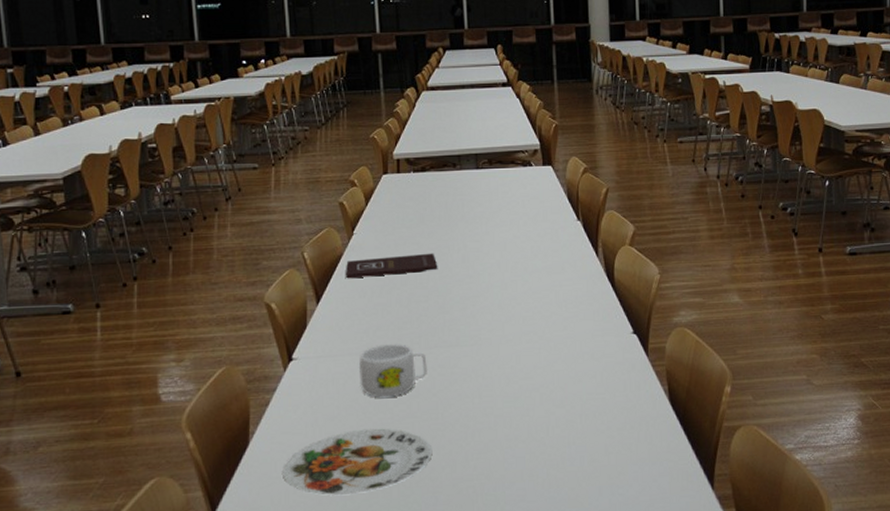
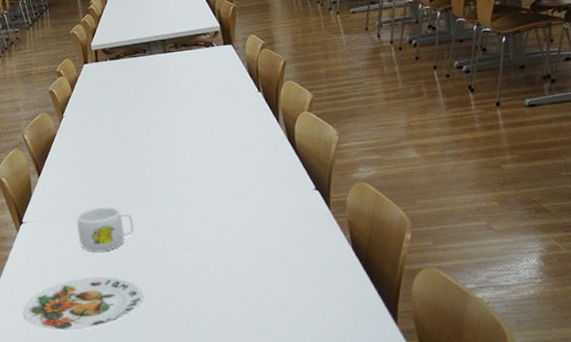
book: present [346,253,438,279] -> none [59,128,137,155]

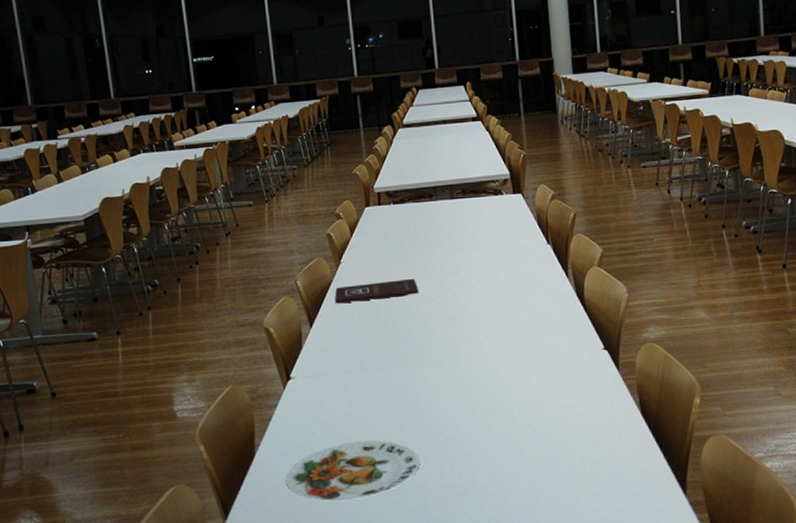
book: none [59,128,137,155] -> present [335,278,419,304]
mug: present [76,206,135,252] -> none [350,362,414,412]

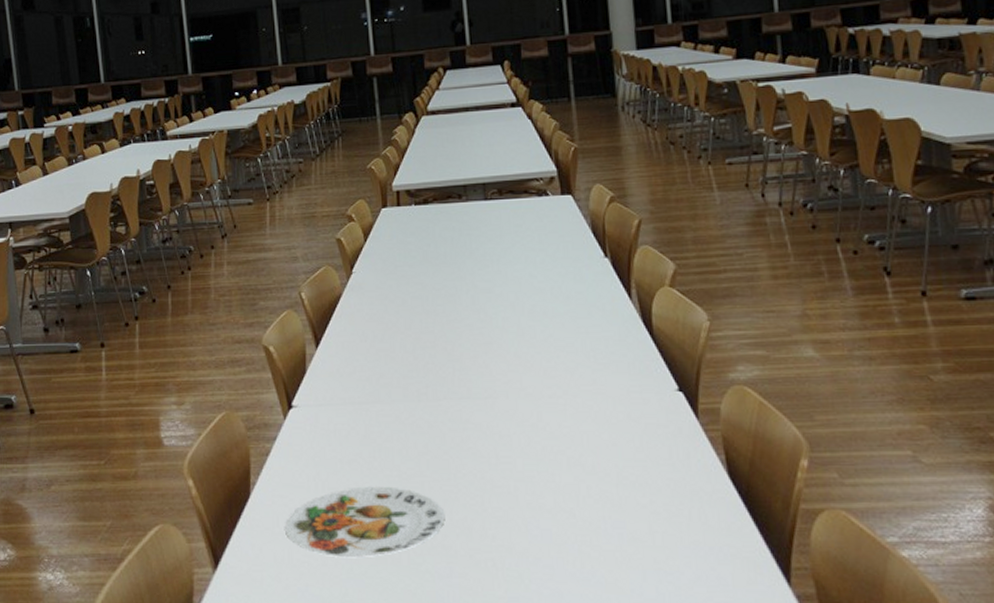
book: present [335,278,419,304] -> none [345,293,445,321]

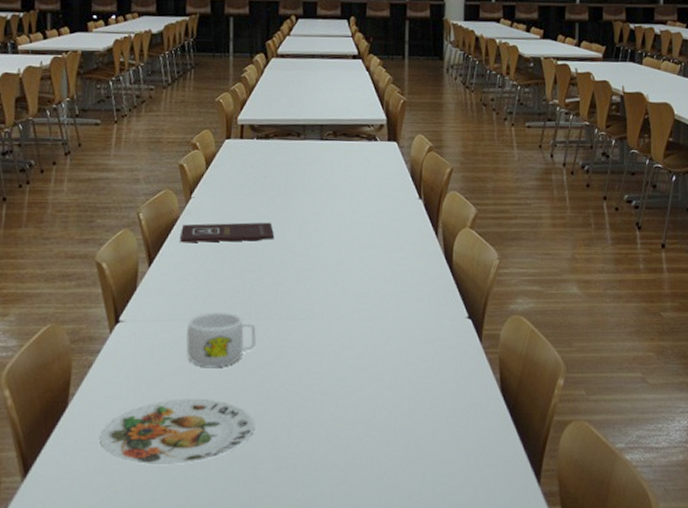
book: none [345,293,445,321] -> present [180,222,275,243]
mug: none [361,393,438,453] -> present [186,311,257,367]

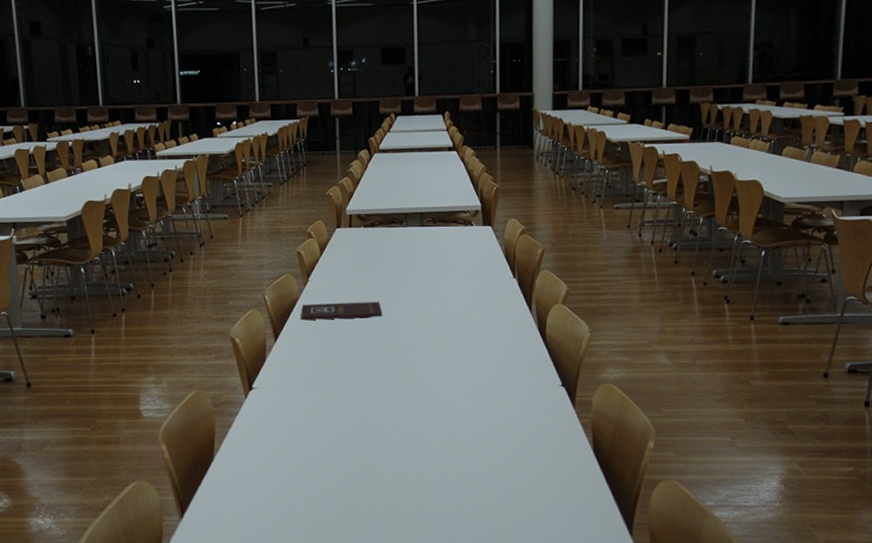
plate: present [100,398,255,465] -> none [241,454,372,510]
mug: present [186,311,257,367] -> none [309,380,371,428]

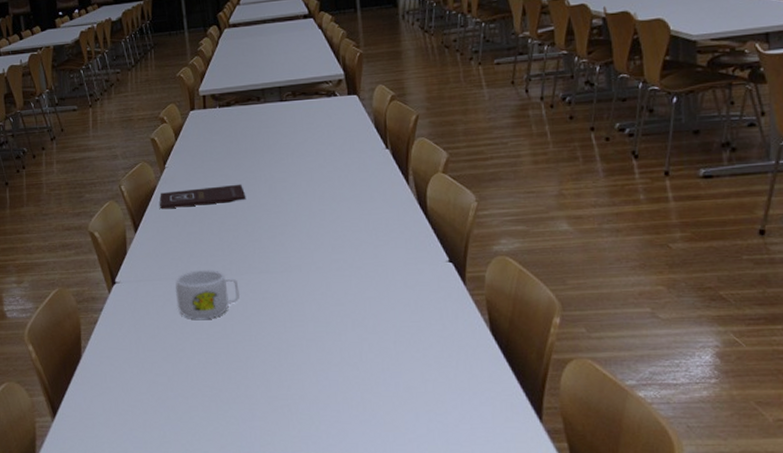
mug: none [309,380,371,428] -> present [175,269,241,319]

